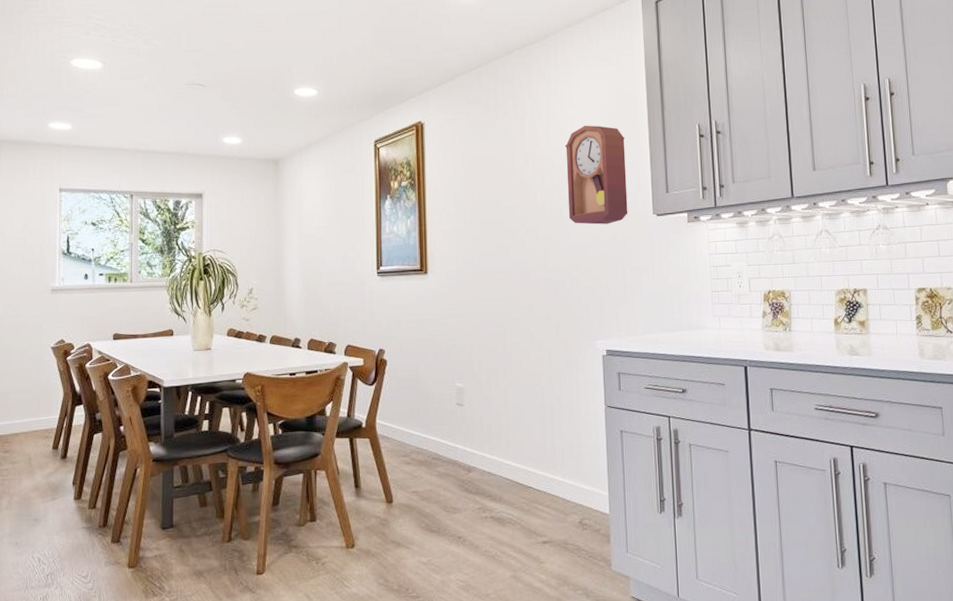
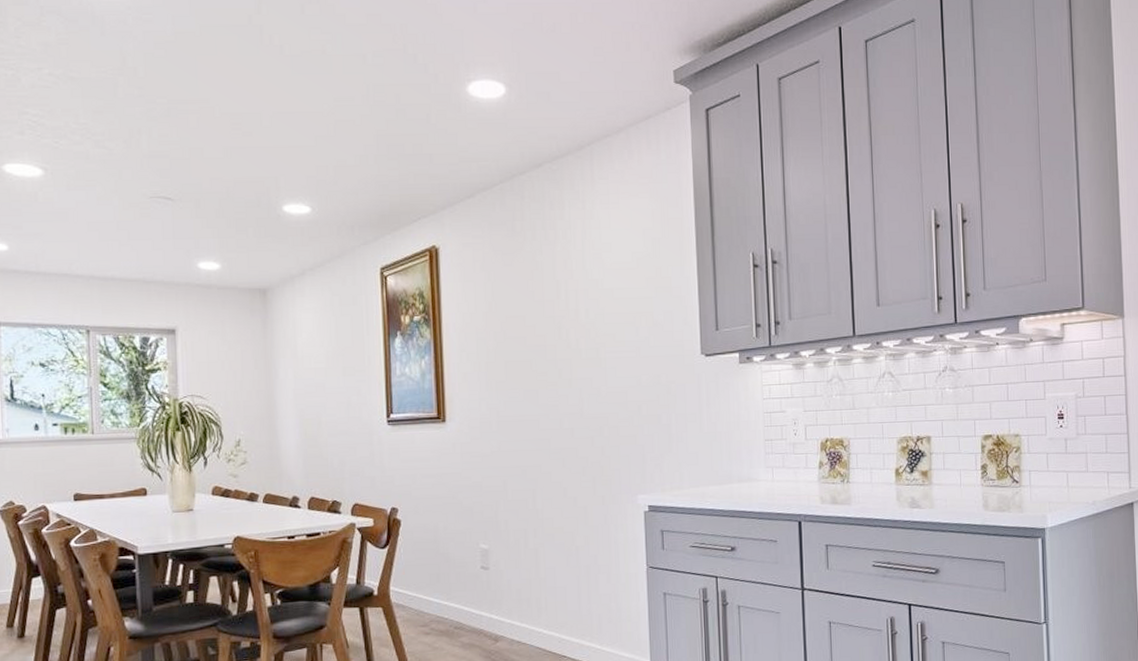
pendulum clock: present [564,125,628,225] -> none [602,252,673,366]

